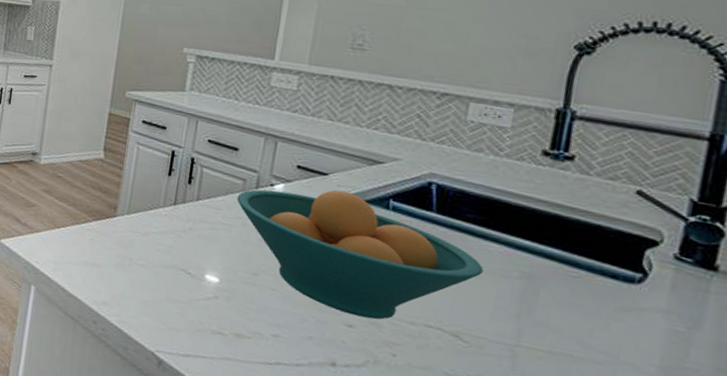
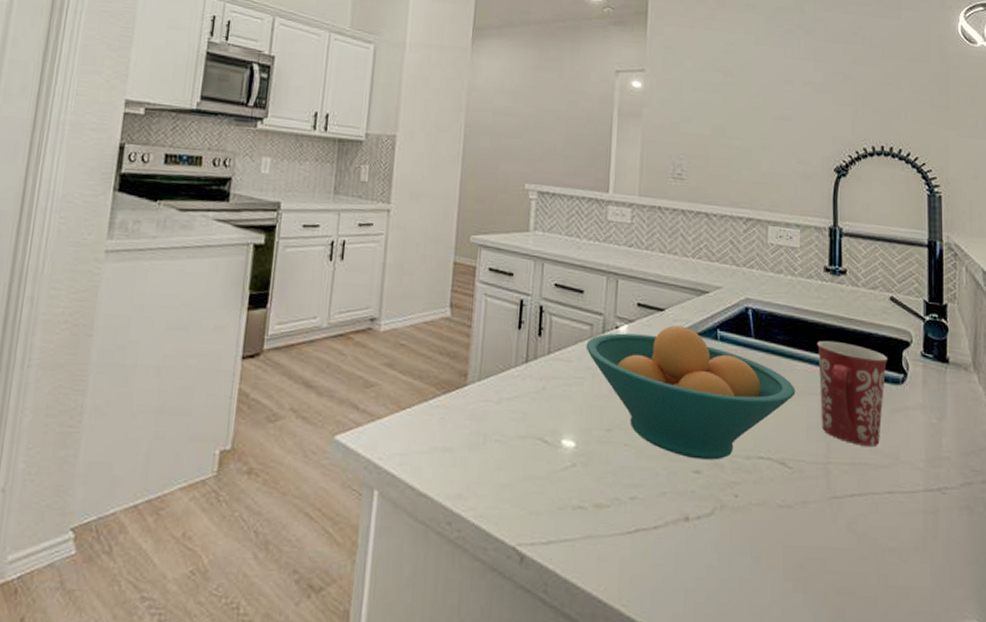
mug: none [513,225,622,341] -> present [817,340,888,446]

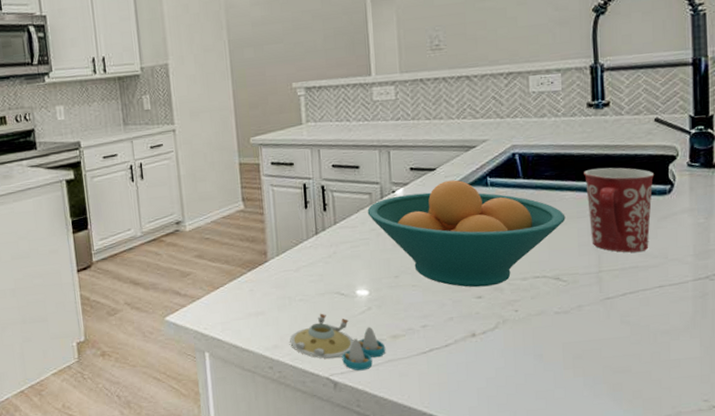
salt and pepper shaker set: none [477,461,586,545] -> present [290,313,386,371]

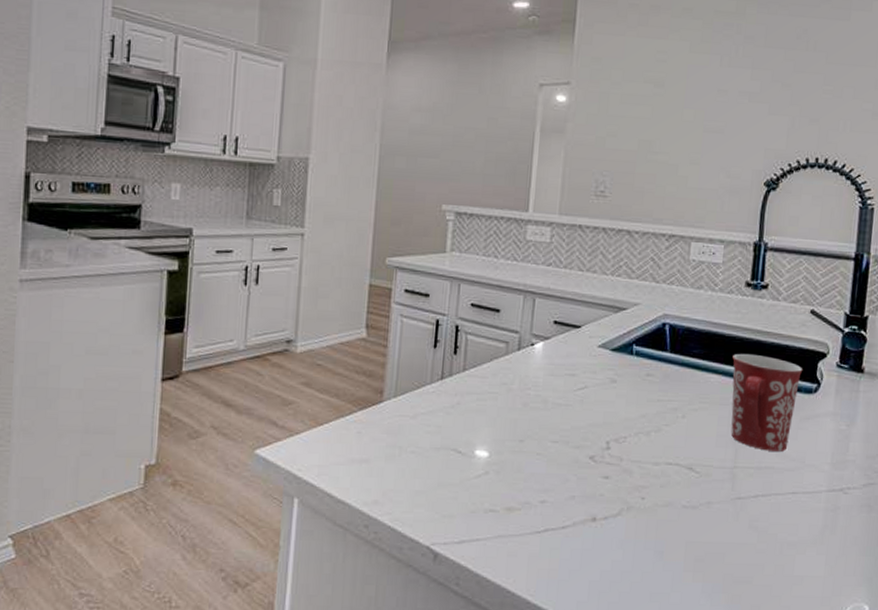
salt and pepper shaker set: present [290,313,386,371] -> none [393,470,498,544]
fruit bowl: present [367,180,566,288] -> none [501,341,708,467]

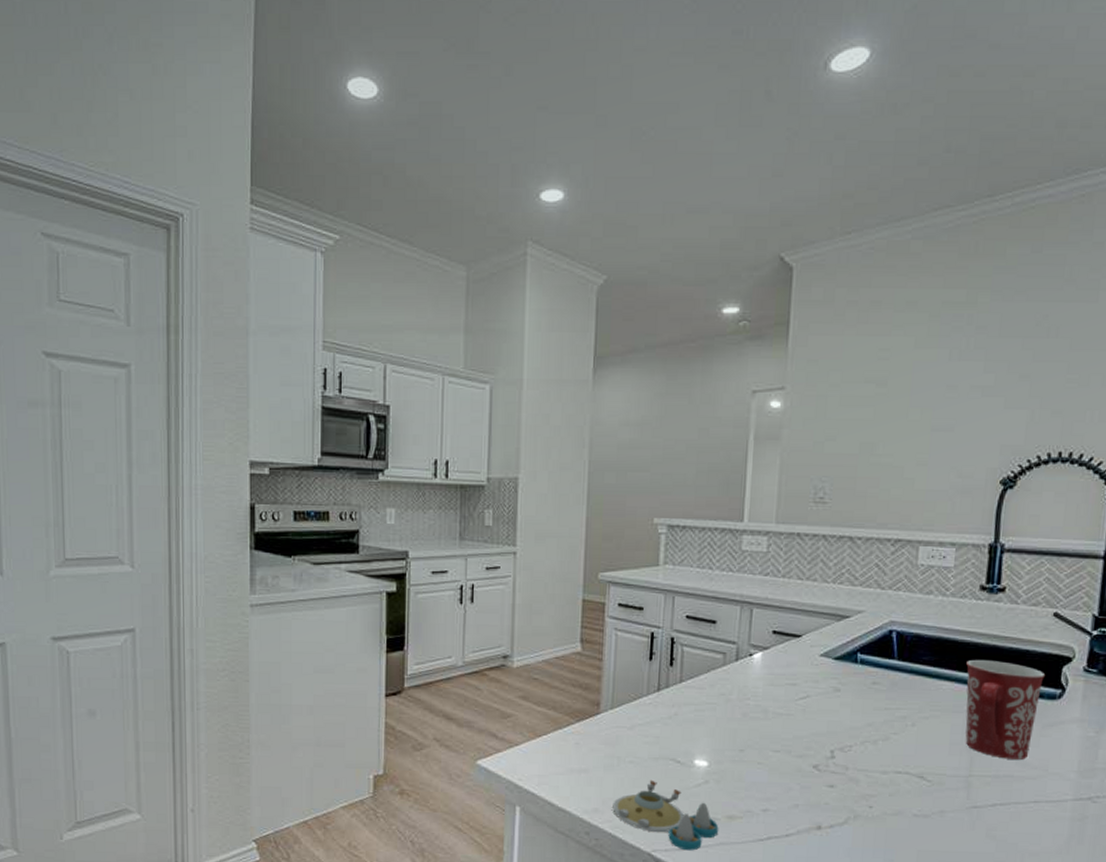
salt and pepper shaker set: none [393,470,498,544] -> present [612,780,719,851]

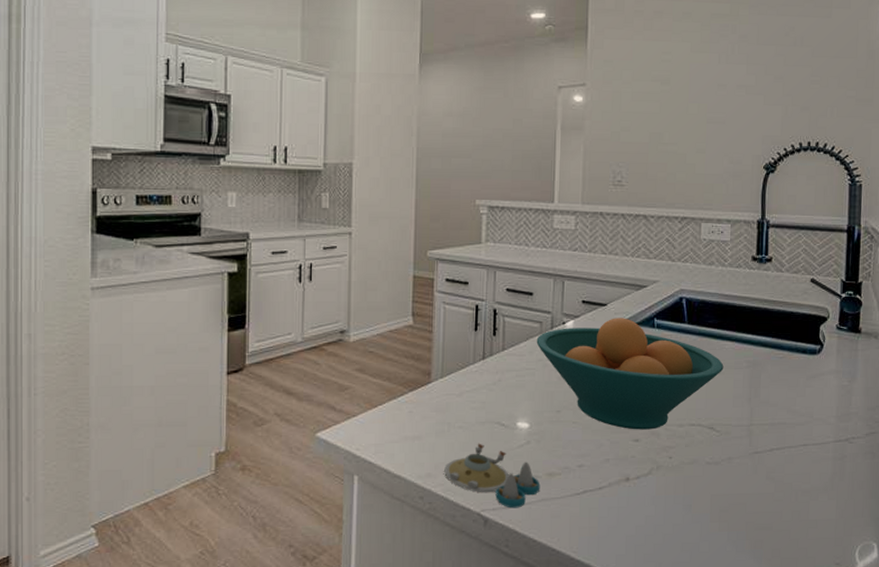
fruit bowl: none [718,651,940,775] -> present [536,318,724,430]
mug: present [965,659,1046,760] -> none [744,321,807,408]

